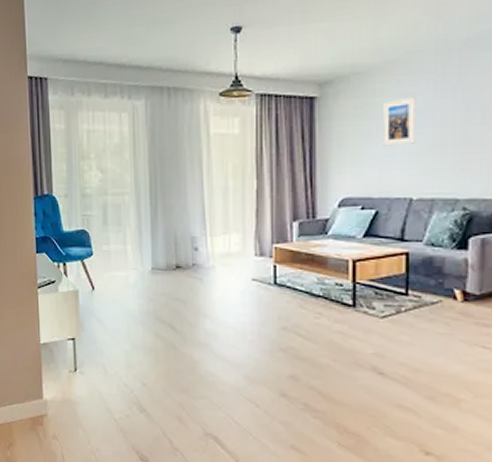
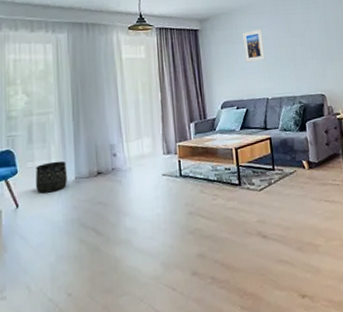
basket: none [111,247,143,280] -> present [36,160,67,193]

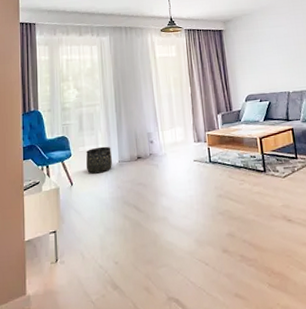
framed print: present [242,28,265,63] -> none [263,27,285,59]

